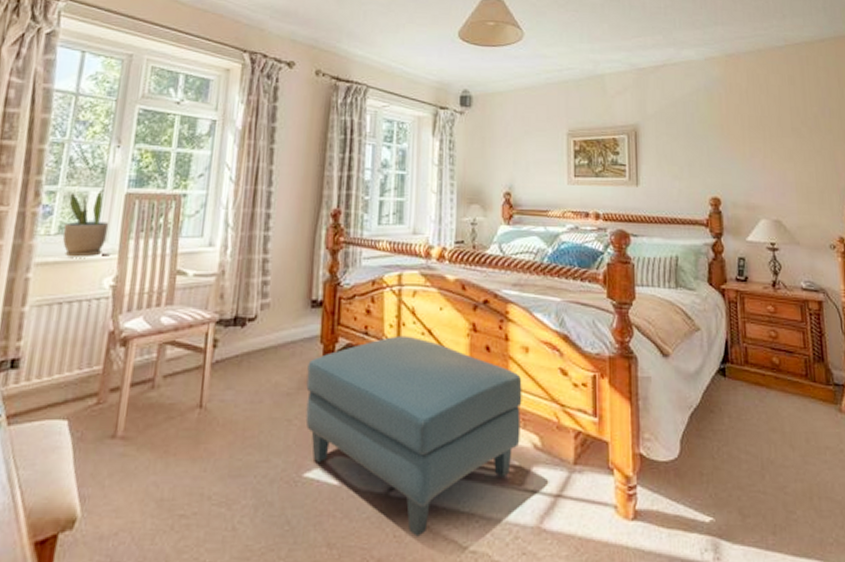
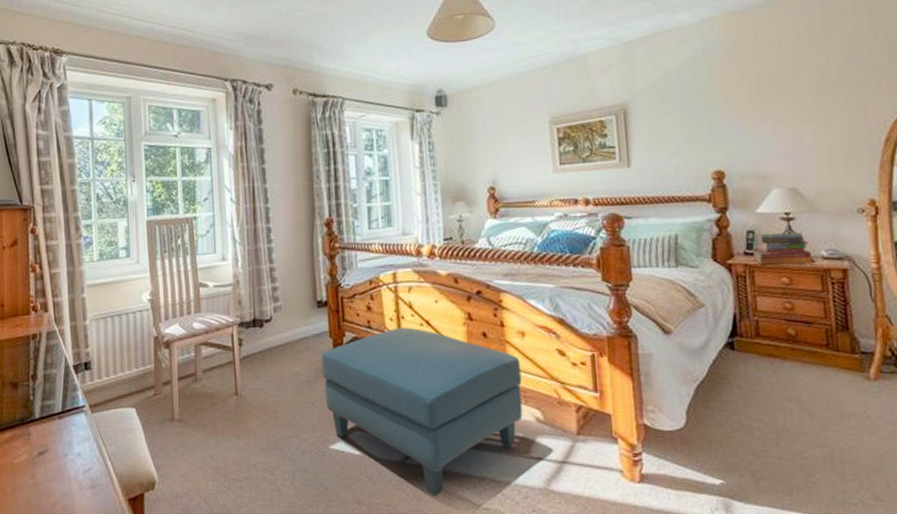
potted plant: present [62,190,109,258] -> none [103,220,139,279]
books: none [743,261,794,294] -> present [752,233,813,265]

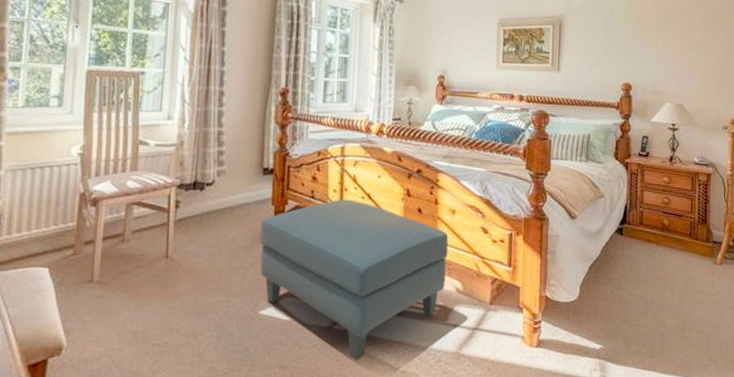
books: present [752,233,813,265] -> none [645,139,688,168]

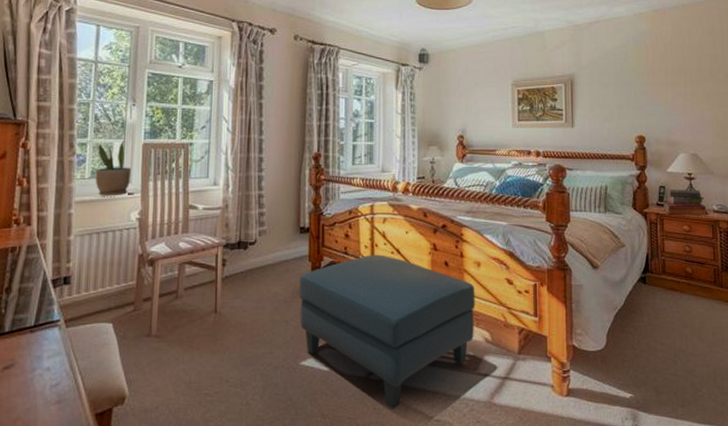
potted plant: none [29,67,73,128] -> present [95,142,132,196]
books: none [645,139,688,168] -> present [663,189,707,216]

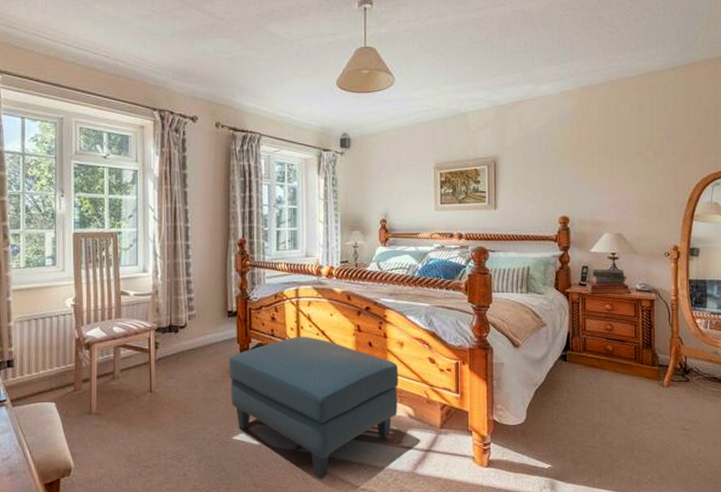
potted plant: present [95,142,132,196] -> none [30,232,64,284]

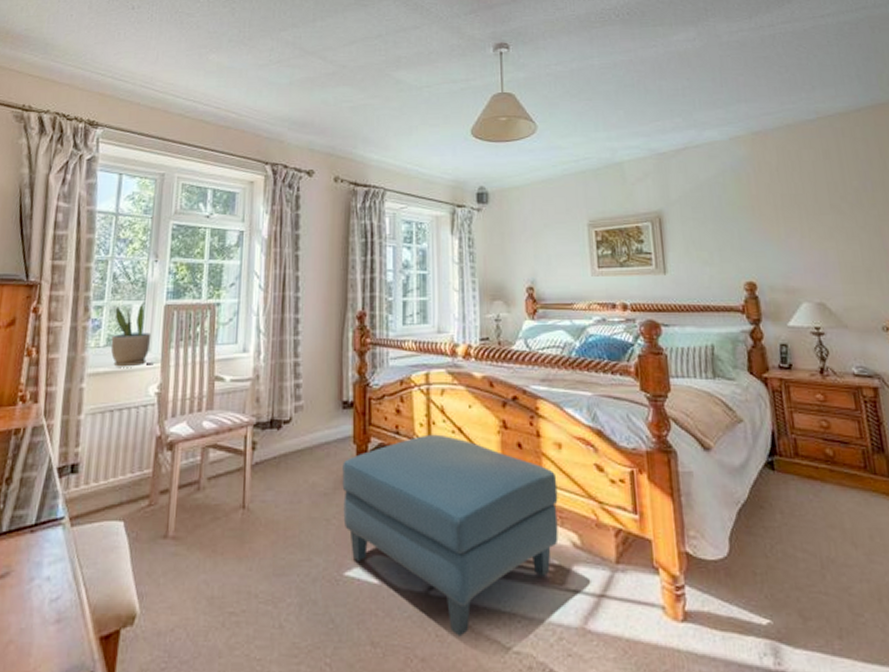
potted plant: none [30,232,64,284] -> present [110,303,152,367]
books: present [585,269,629,295] -> none [786,347,845,381]

